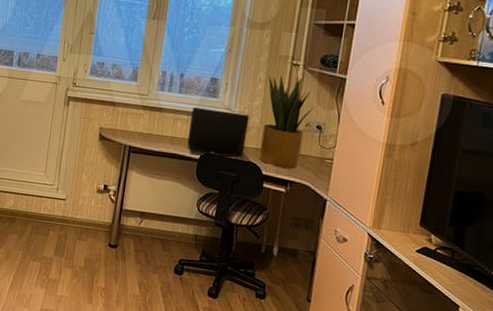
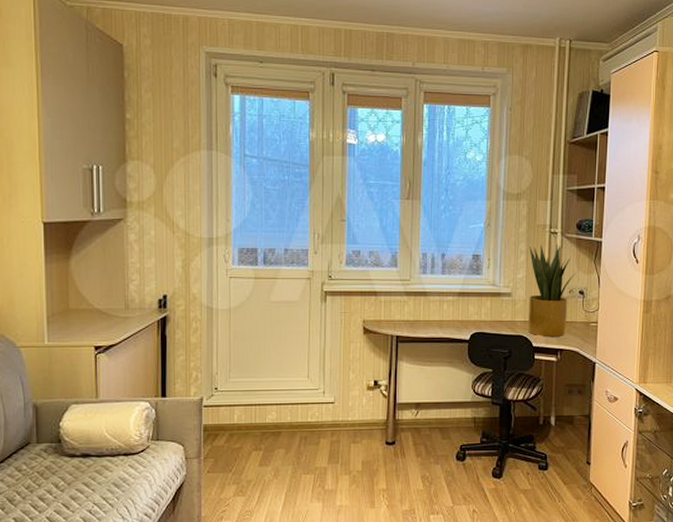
laptop computer: present [187,107,251,163] -> none [456,287,520,337]

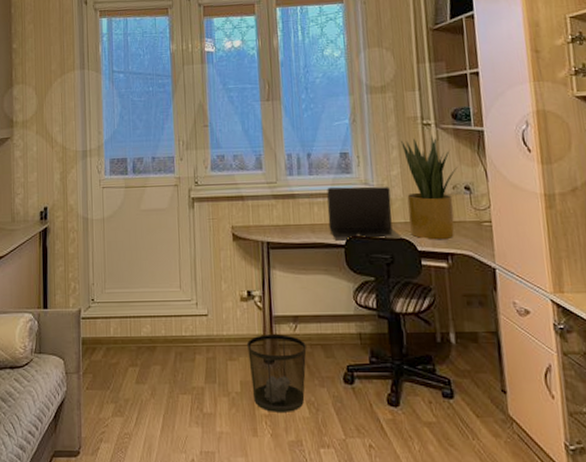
waste bin: none [370,419,425,487] -> present [246,334,307,412]
laptop computer: none [456,287,520,337] -> present [327,186,402,241]

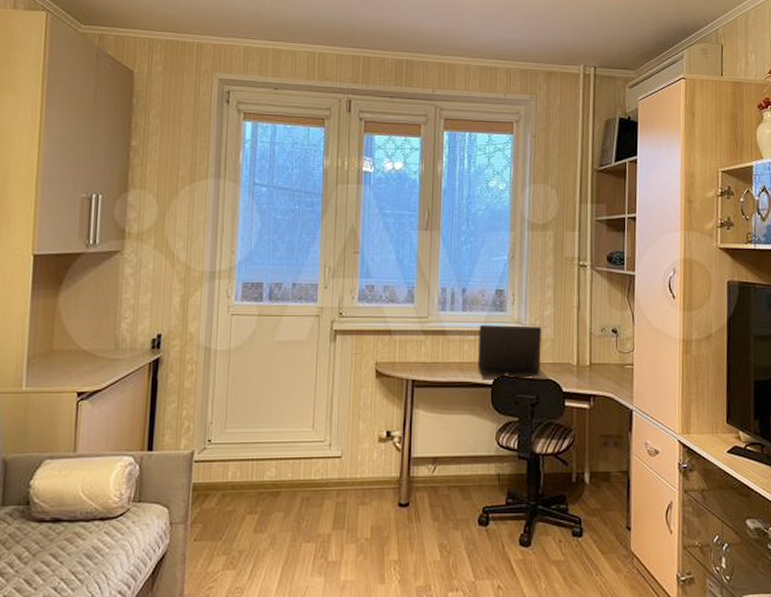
waste bin: present [246,334,307,412] -> none [381,476,444,557]
planter: present [401,134,459,240] -> none [556,276,609,382]

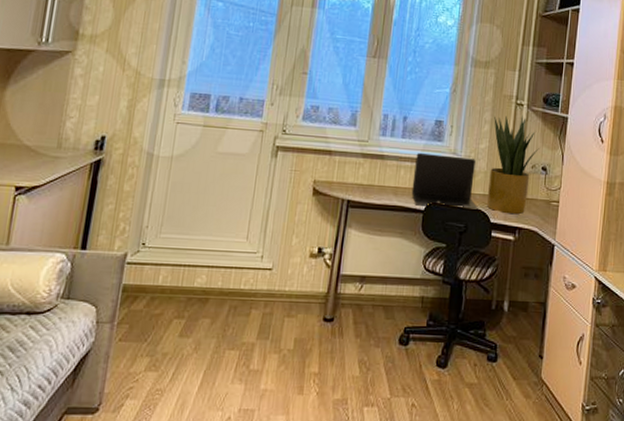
planter: none [556,276,609,382] -> present [487,114,541,215]

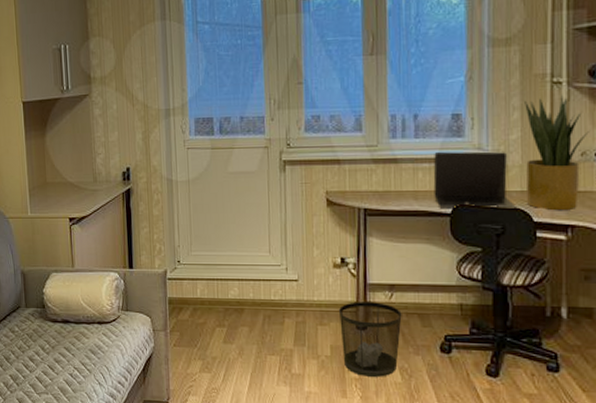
waste bin: none [305,293,369,371] -> present [338,302,402,377]

